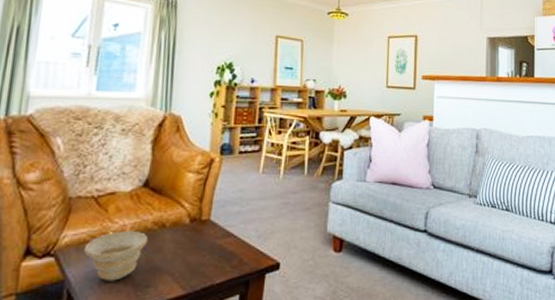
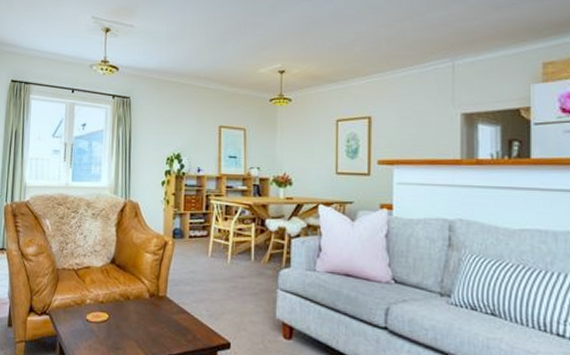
bowl: present [84,230,147,281] -> none [69,299,116,341]

